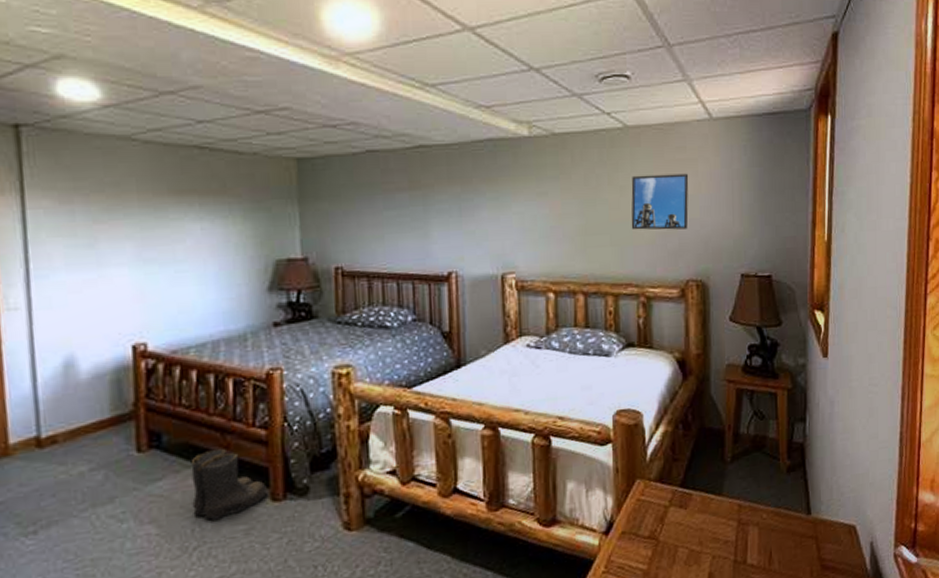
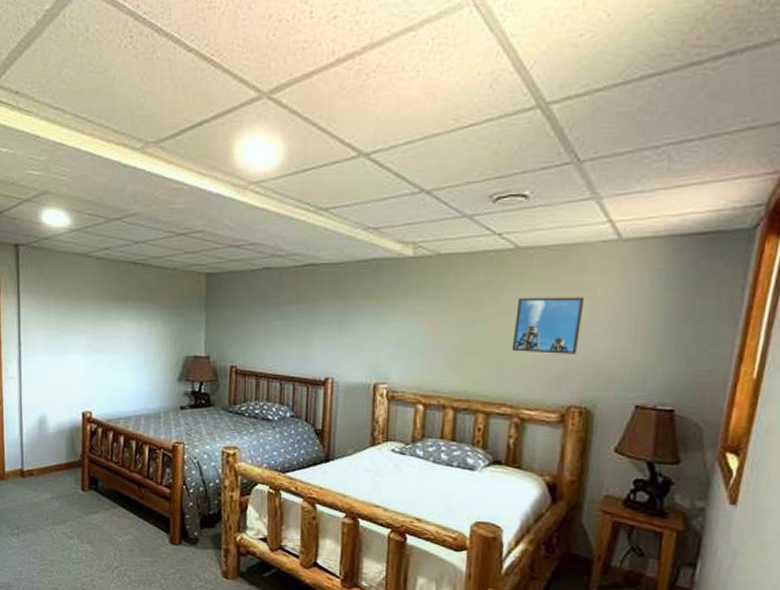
boots: present [191,448,269,520] -> none [116,497,169,550]

